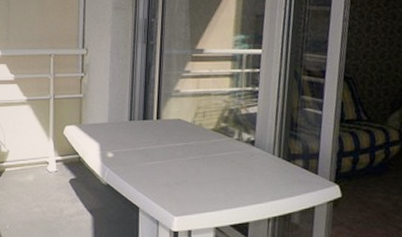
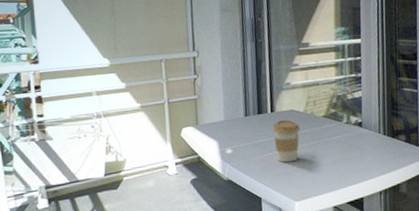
coffee cup: none [157,129,186,174] -> present [273,119,300,163]

